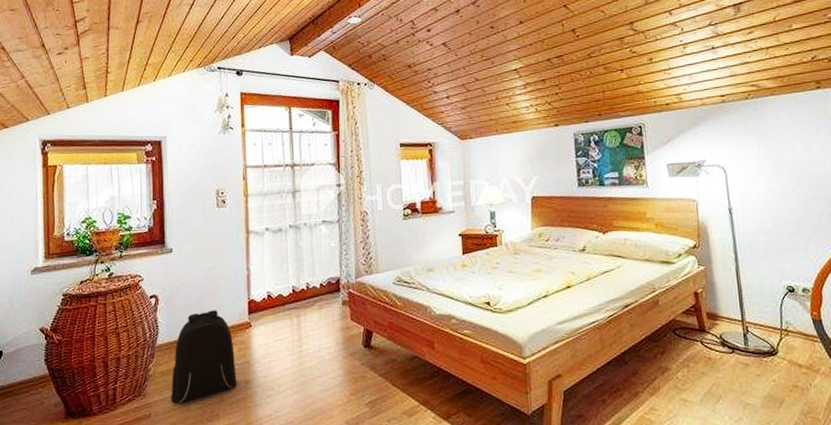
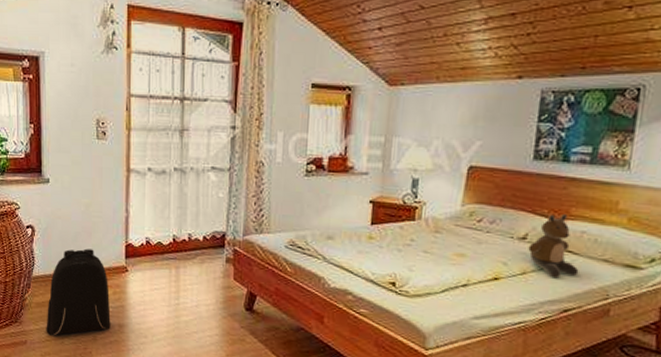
bear: none [588,226,629,280] -> present [528,213,579,279]

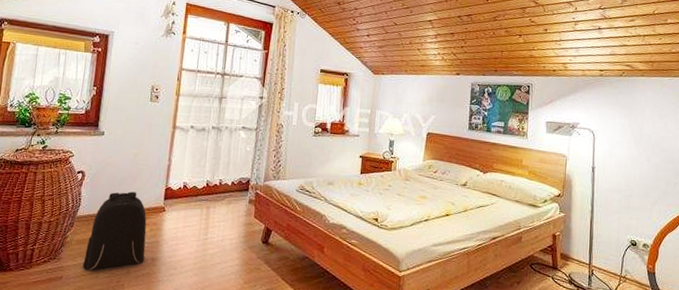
bear: present [528,213,579,279] -> none [468,167,501,215]

